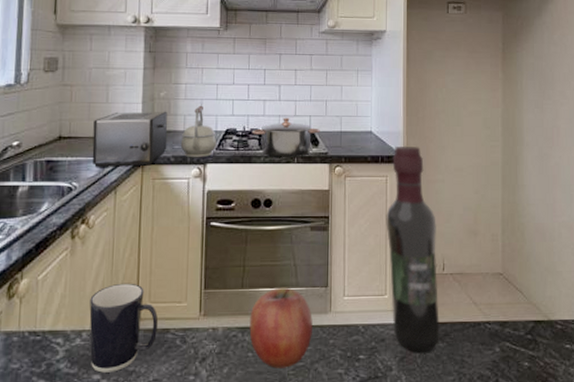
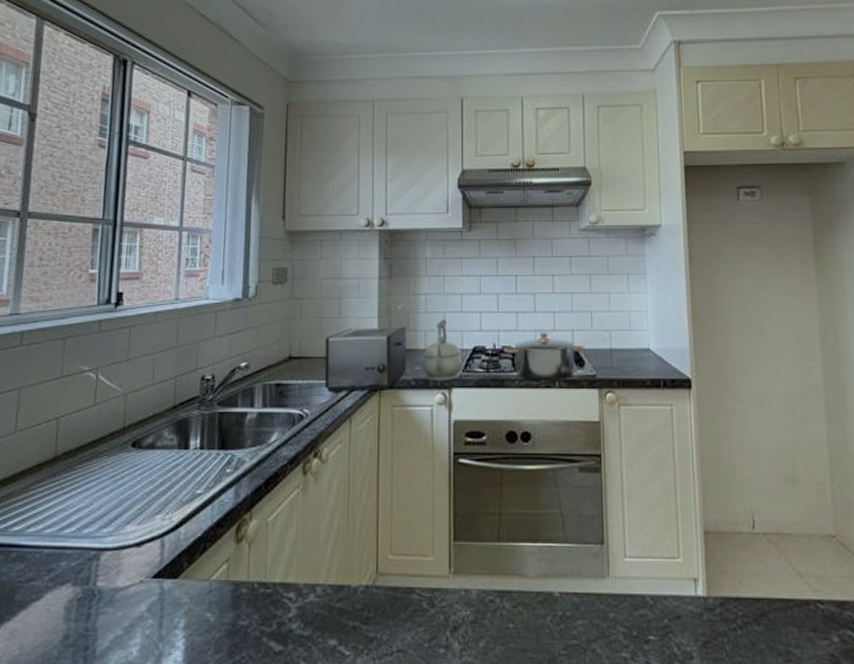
mug: present [89,283,159,373] -> none [324,529,402,638]
fruit: present [249,287,313,368] -> none [509,542,587,646]
wine bottle: present [386,146,439,354] -> none [673,366,754,638]

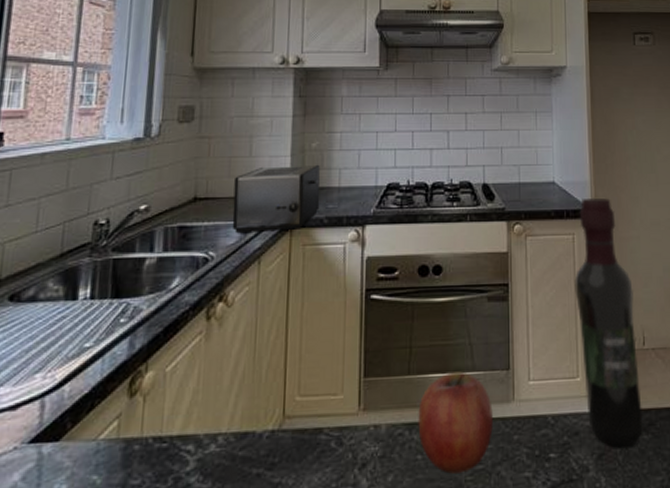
kettle: present [421,319,464,382] -> none [335,156,378,219]
cooking pot: present [503,332,585,381] -> none [417,168,496,215]
fruit: none [509,542,587,646] -> present [418,371,493,474]
wine bottle: none [673,366,754,638] -> present [574,197,643,449]

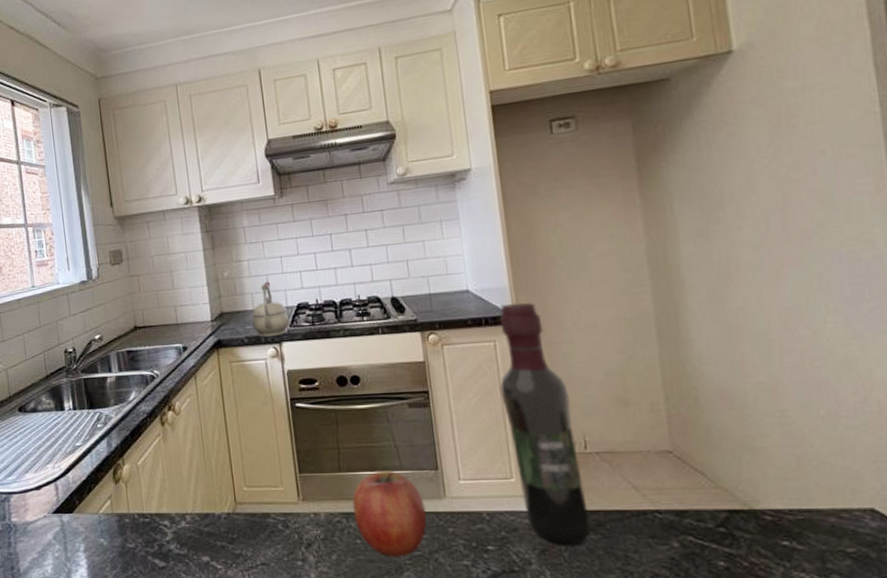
toaster: present [232,164,320,233] -> none [164,291,239,354]
kettle: none [335,156,378,219] -> present [251,281,291,338]

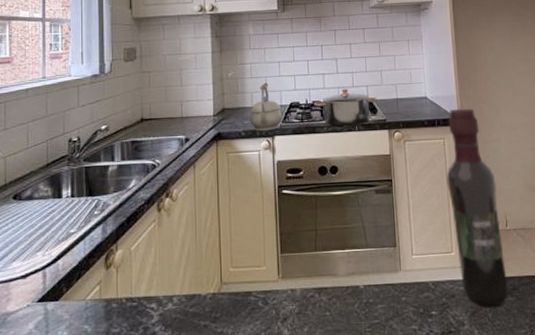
cooking pot: none [325,284,405,330] -> present [313,88,378,127]
fruit: present [352,470,427,557] -> none [325,248,385,326]

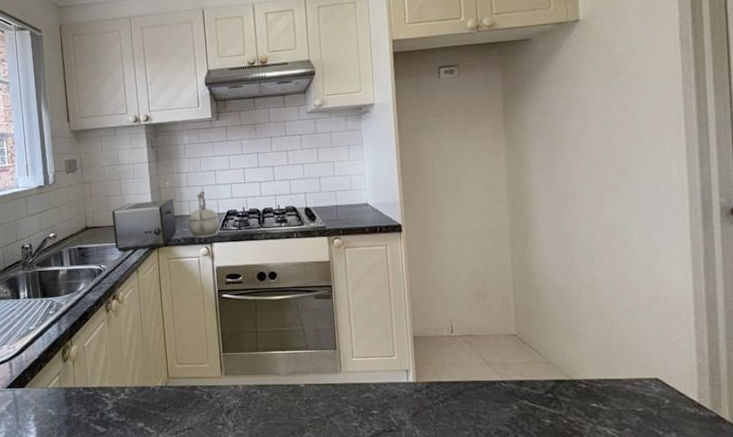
toaster: none [171,90,238,145] -> present [112,198,177,251]
cooking pot: present [313,88,378,127] -> none [251,196,316,234]
wine bottle: present [446,108,508,308] -> none [388,215,452,410]

